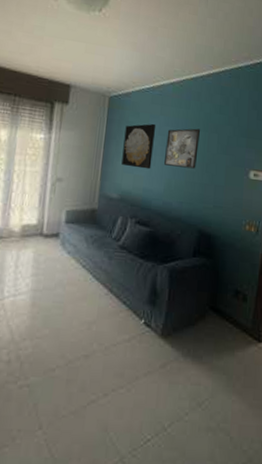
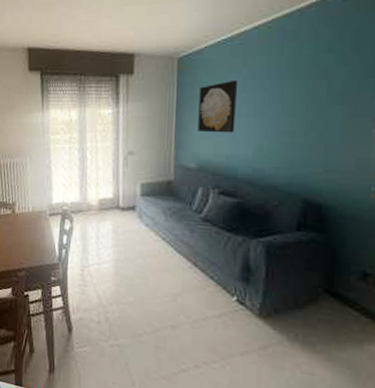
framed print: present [164,128,201,169] -> none [252,77,301,127]

